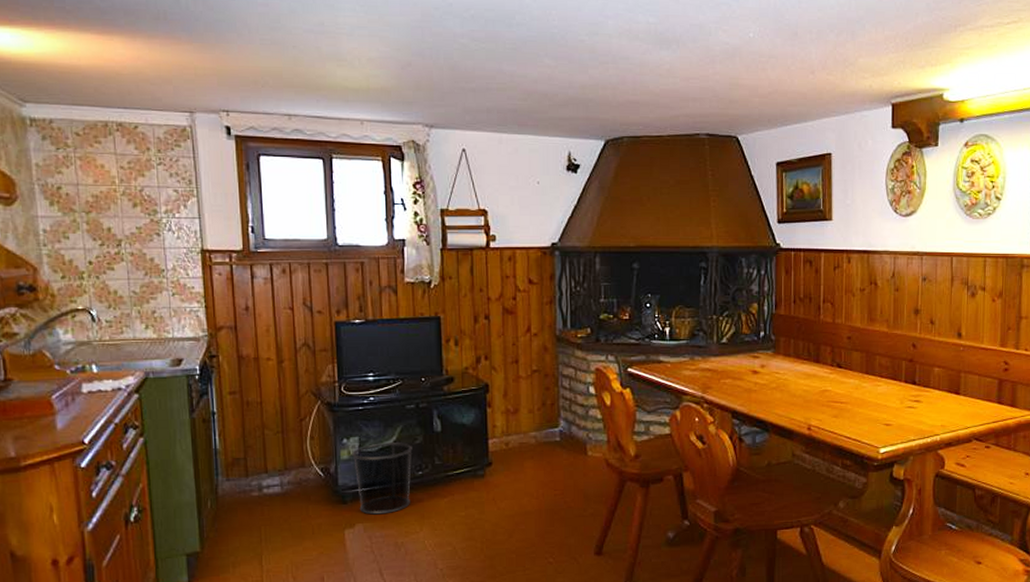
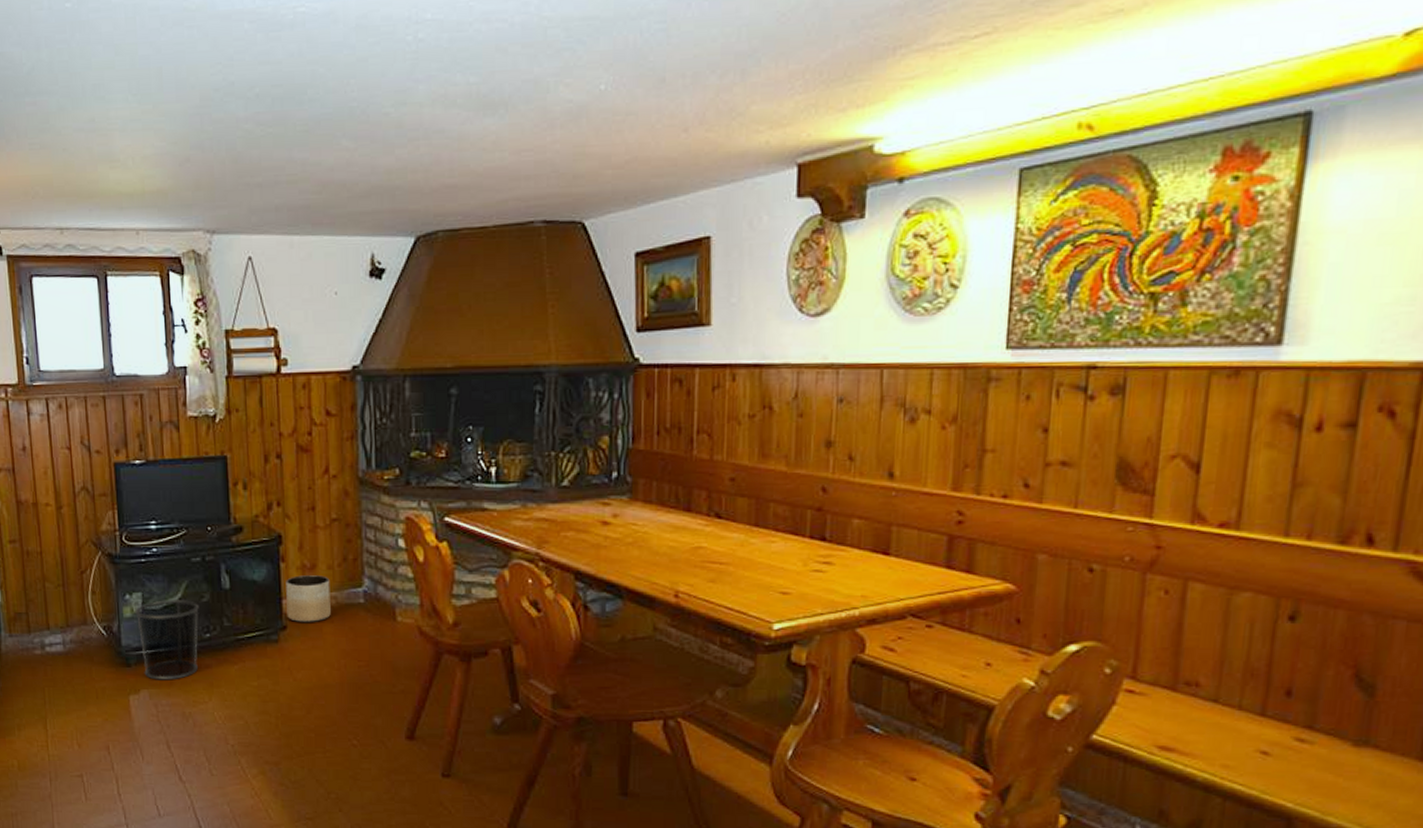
planter: none [492,418,531,460] -> present [286,575,331,623]

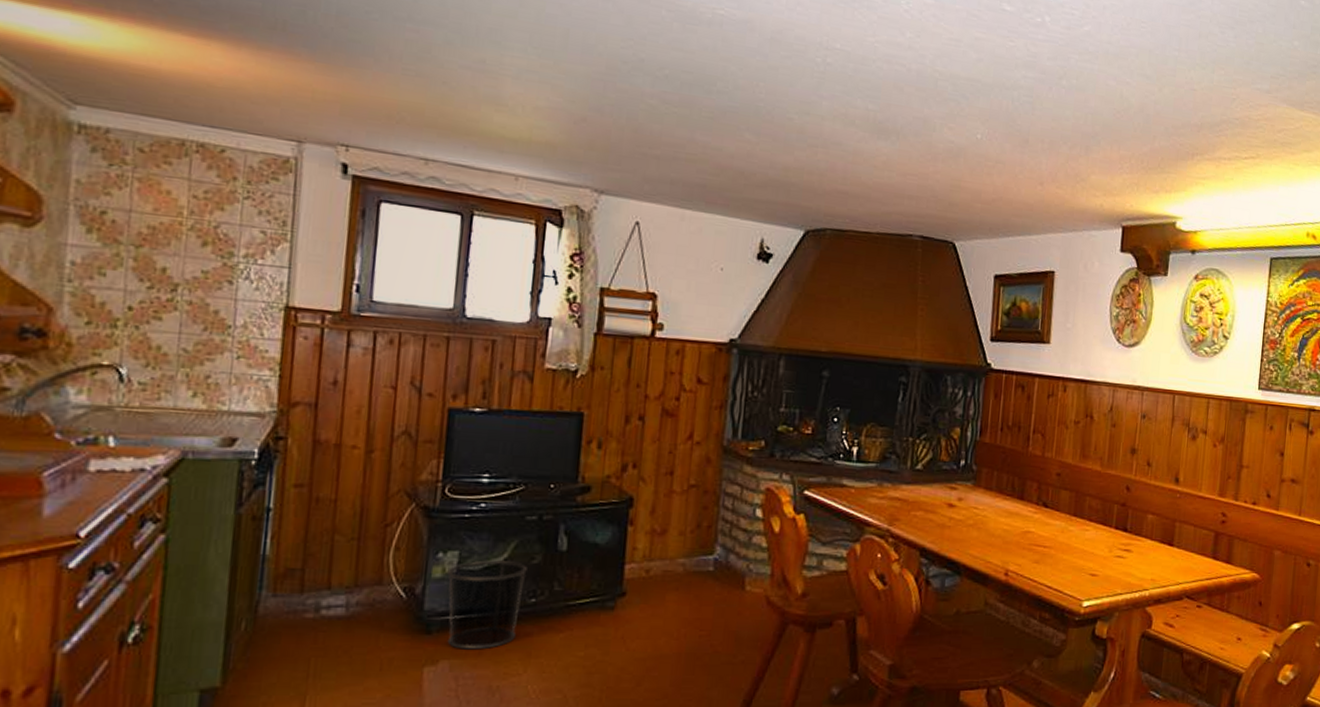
planter: present [286,575,331,623] -> none [628,540,680,590]

